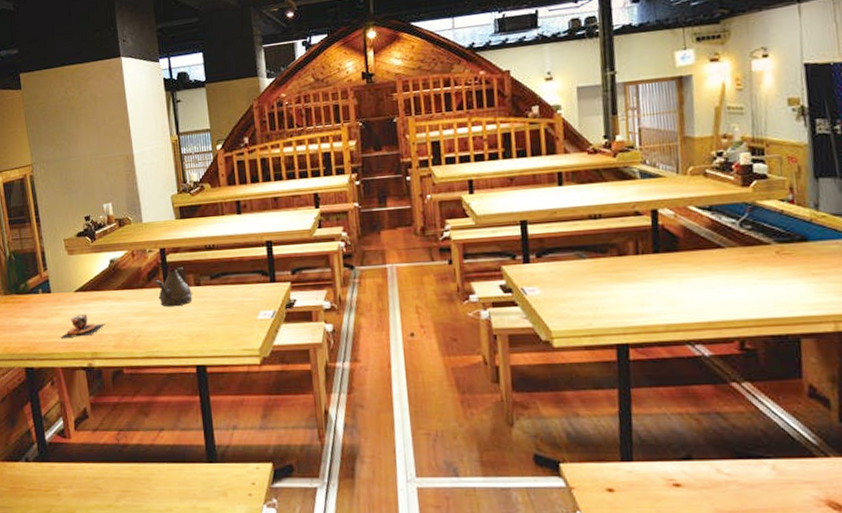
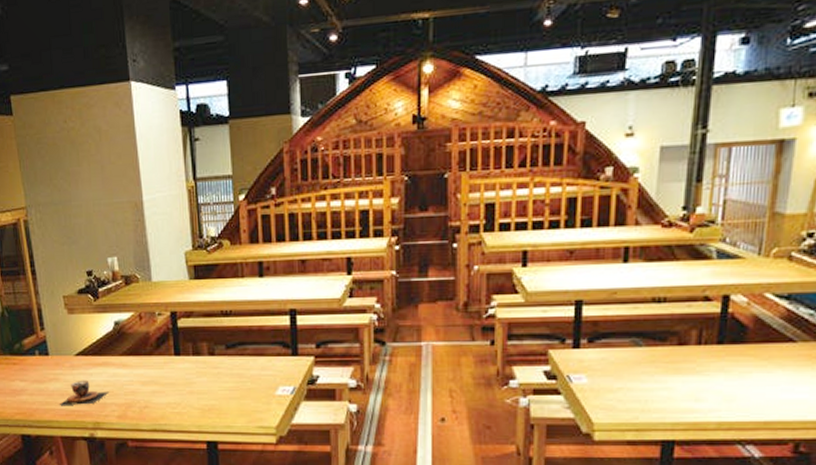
teapot: present [155,267,193,307] -> none [164,334,206,377]

